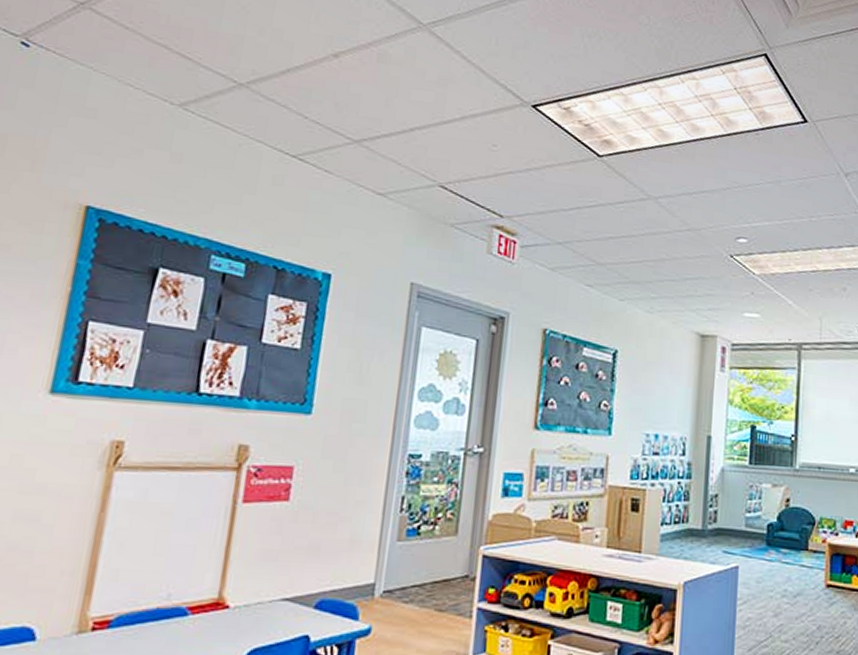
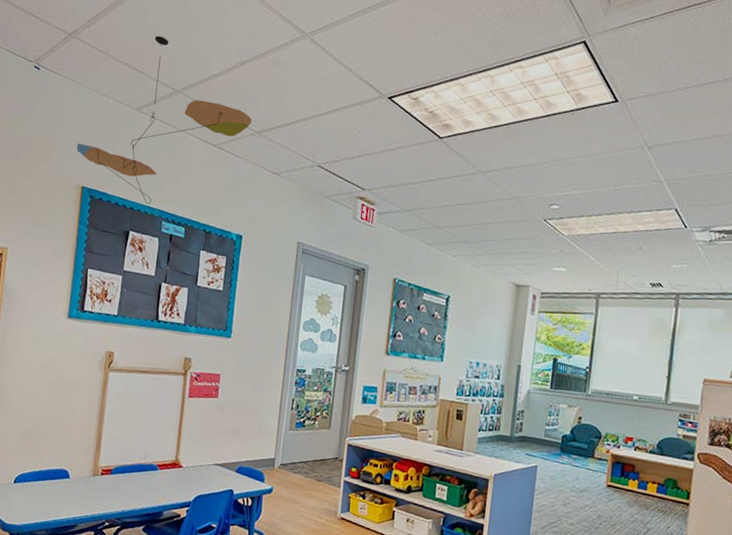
ceiling mobile: none [80,13,348,232] -> present [76,35,252,205]

